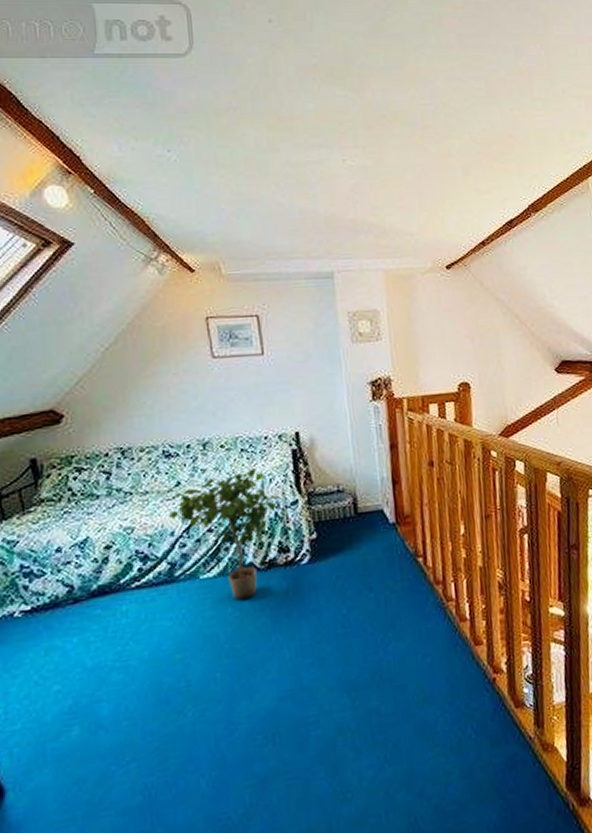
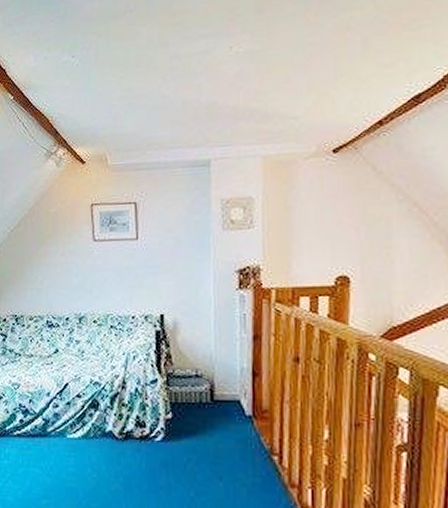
potted plant: present [167,468,282,602] -> none [46,345,142,465]

